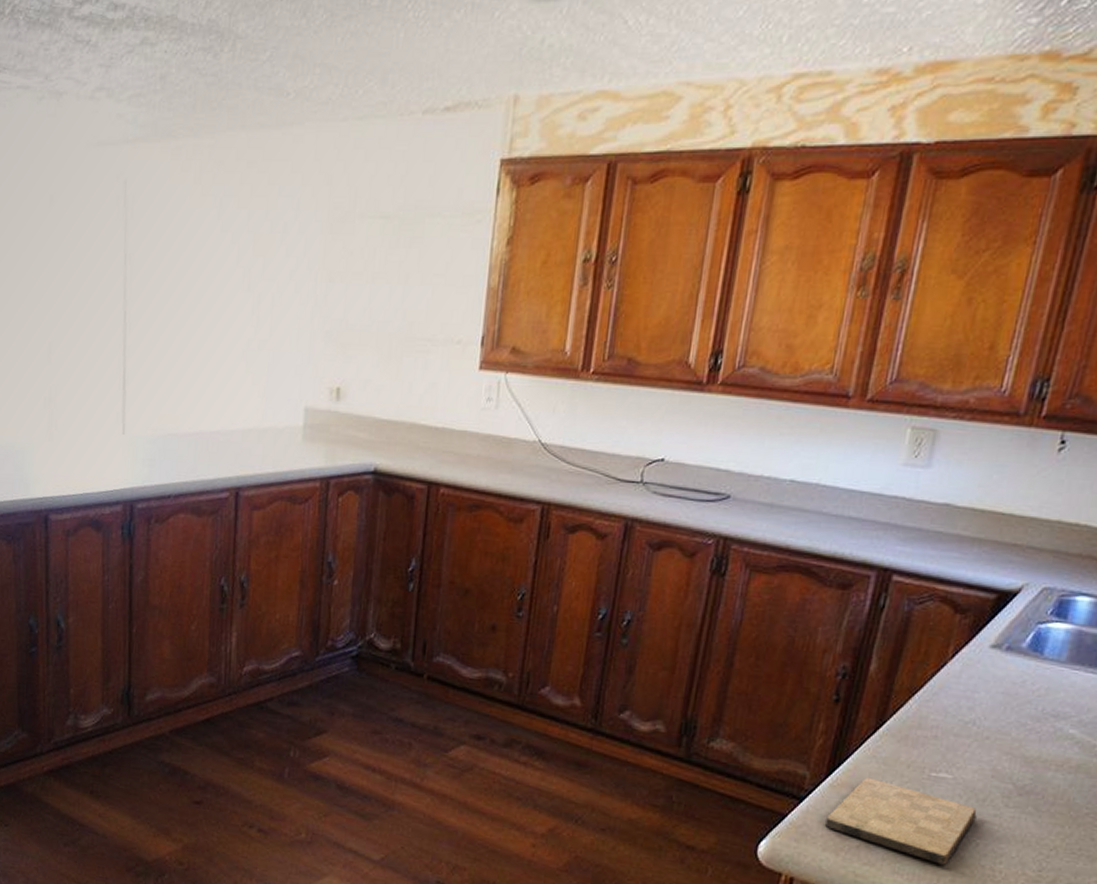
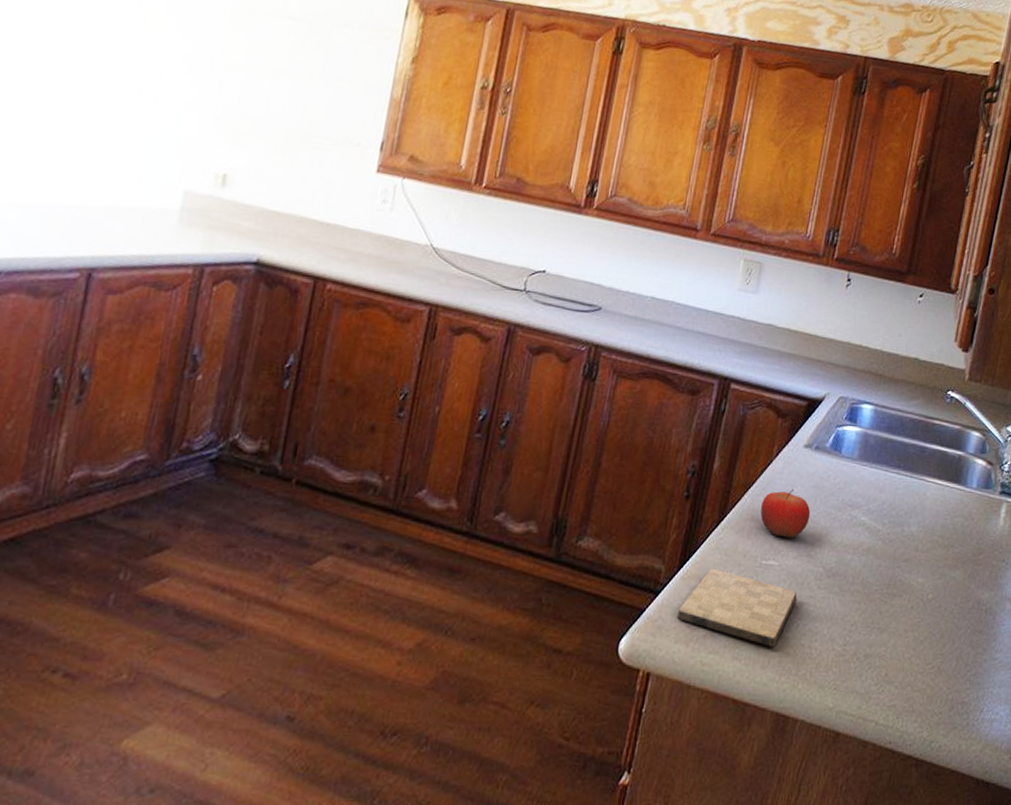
fruit: none [930,694,998,750] -> present [760,488,811,539]

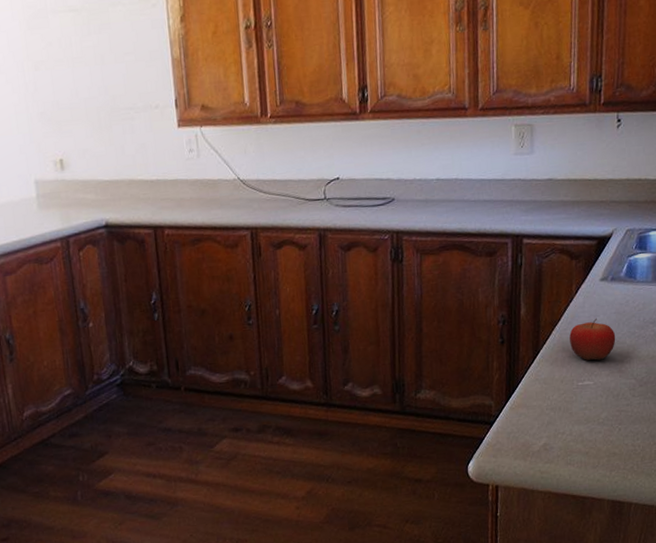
cutting board: present [677,568,797,647] -> none [512,396,615,450]

